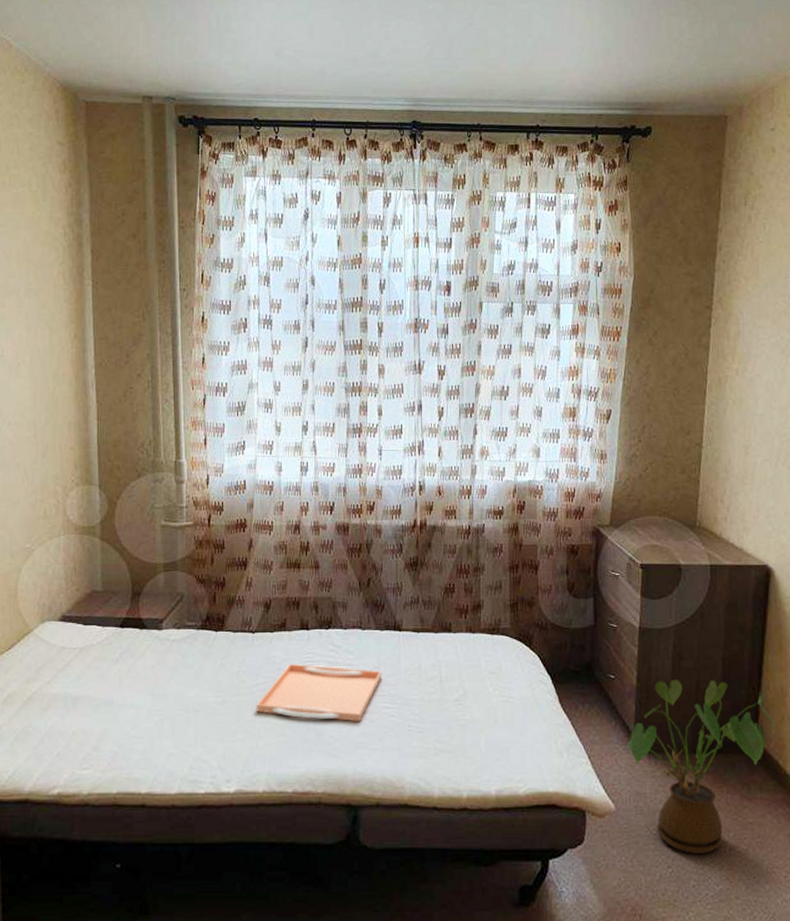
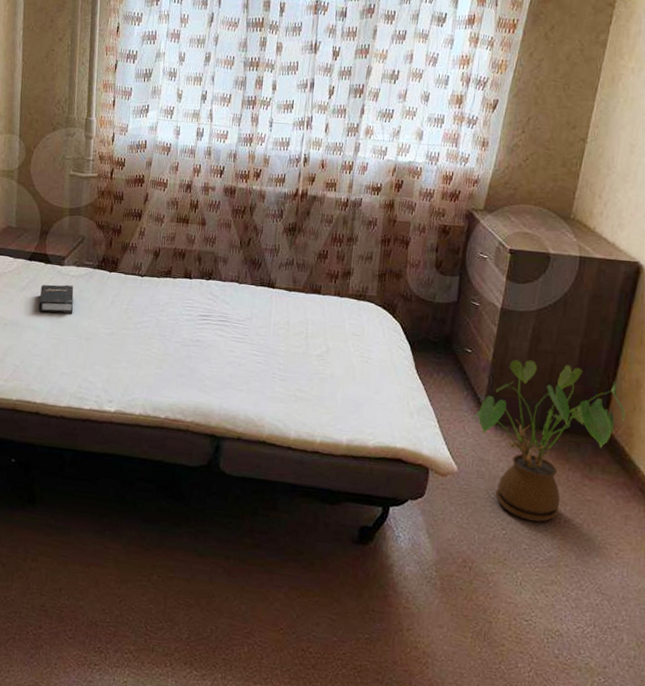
hardback book: none [135,651,177,686] -> present [38,284,74,314]
serving tray: present [256,664,382,721] -> none [139,307,254,364]

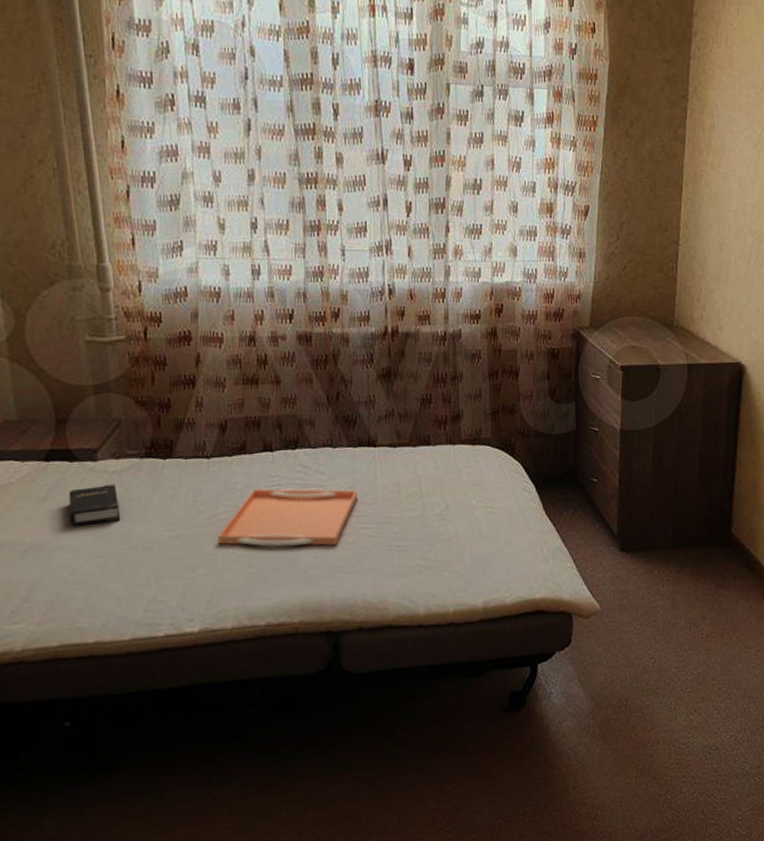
serving tray: none [139,307,254,364] -> present [217,488,358,547]
house plant: present [471,360,626,522] -> none [607,477,747,644]

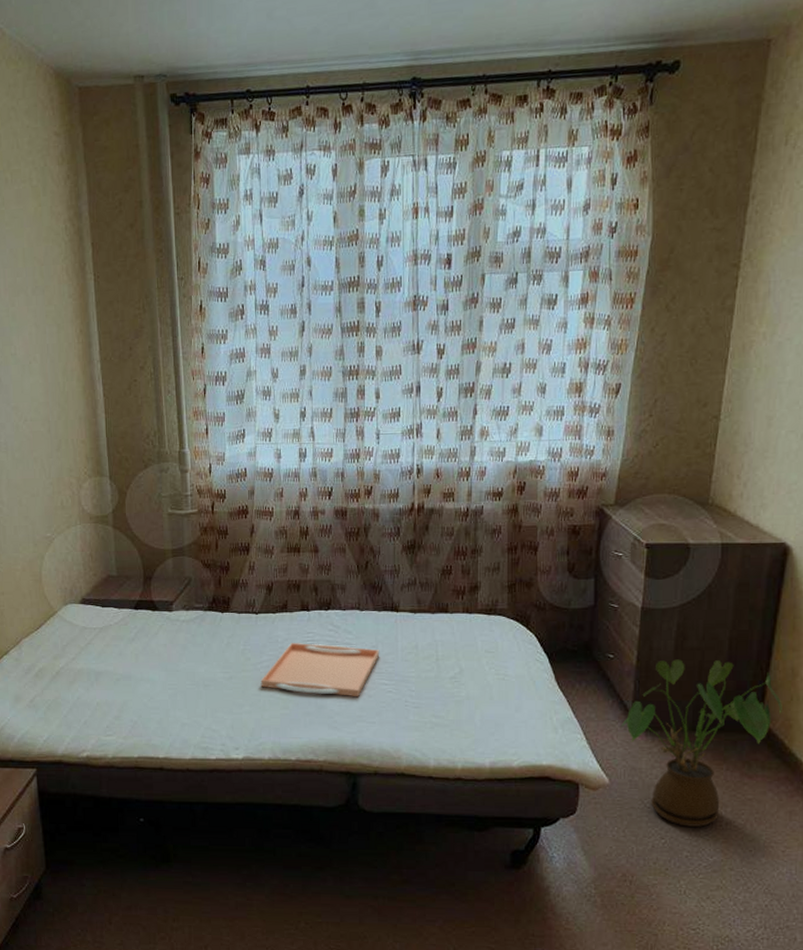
hardback book: present [68,484,121,526] -> none [150,631,188,663]
house plant: none [607,477,747,644] -> present [619,659,782,827]

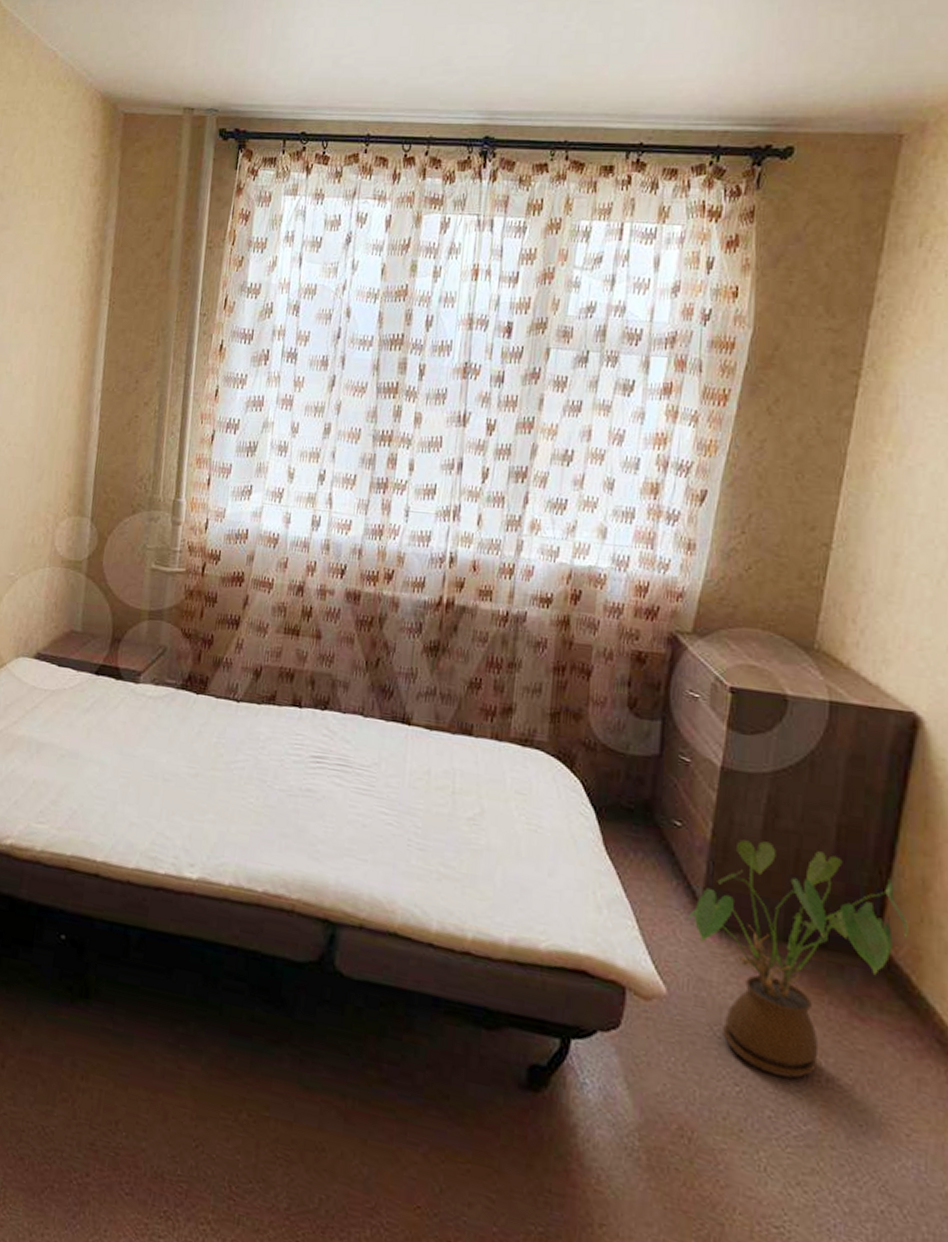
serving tray: present [260,643,380,696] -> none [231,744,383,824]

